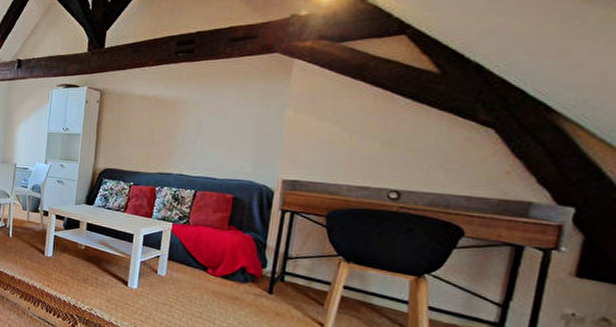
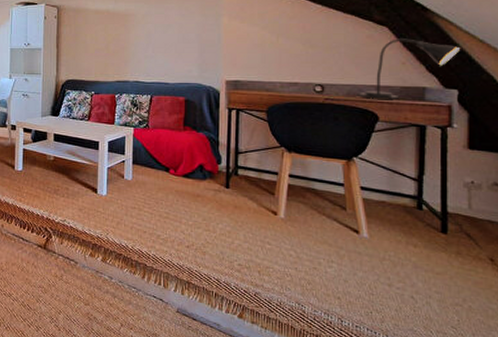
desk lamp: none [440,143,590,215] -> present [357,38,461,101]

